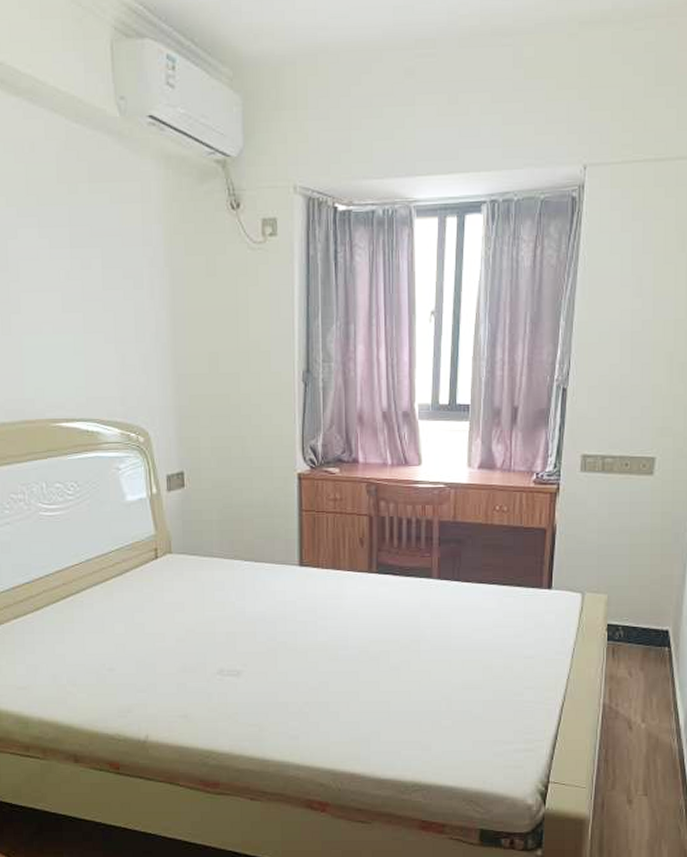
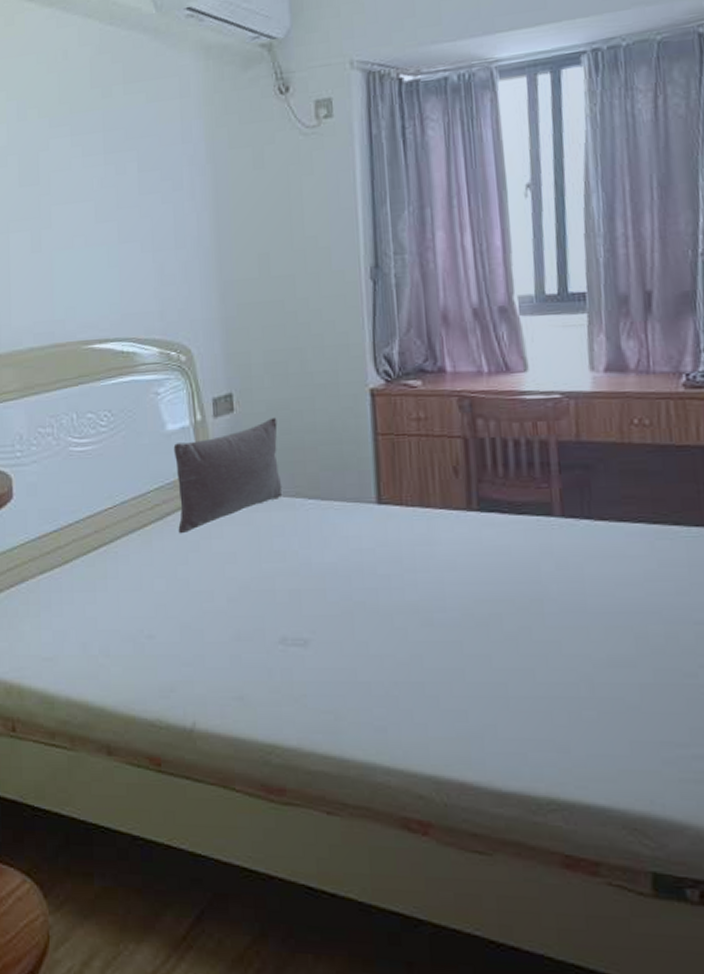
pillow: none [132,493,224,587] -> present [173,417,283,534]

